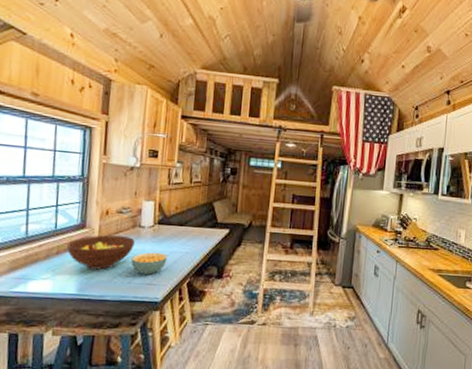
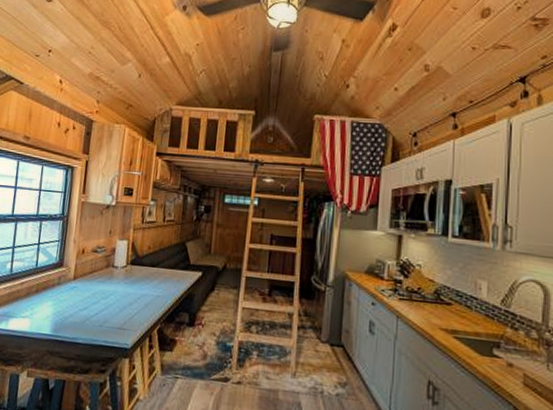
fruit bowl: present [67,235,135,270] -> none [45,274,108,311]
cereal bowl: present [131,252,168,275] -> none [103,294,139,318]

